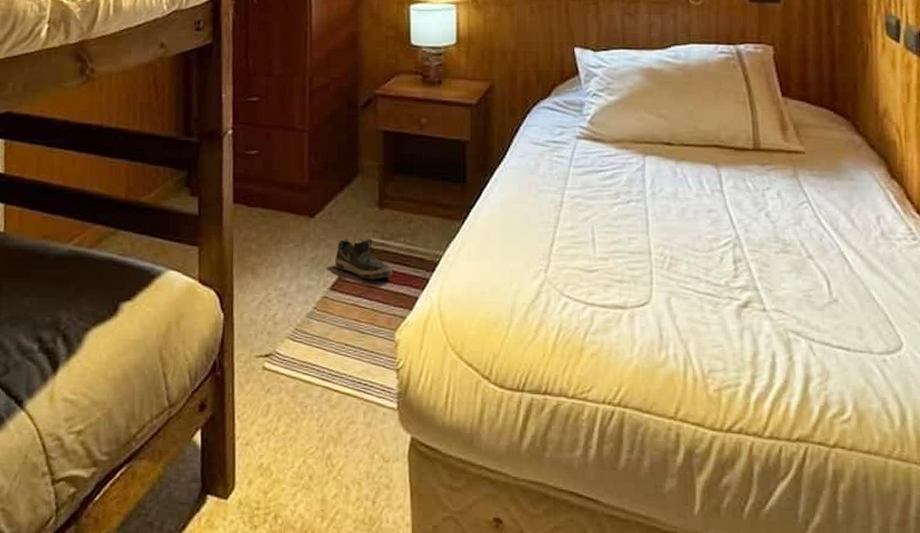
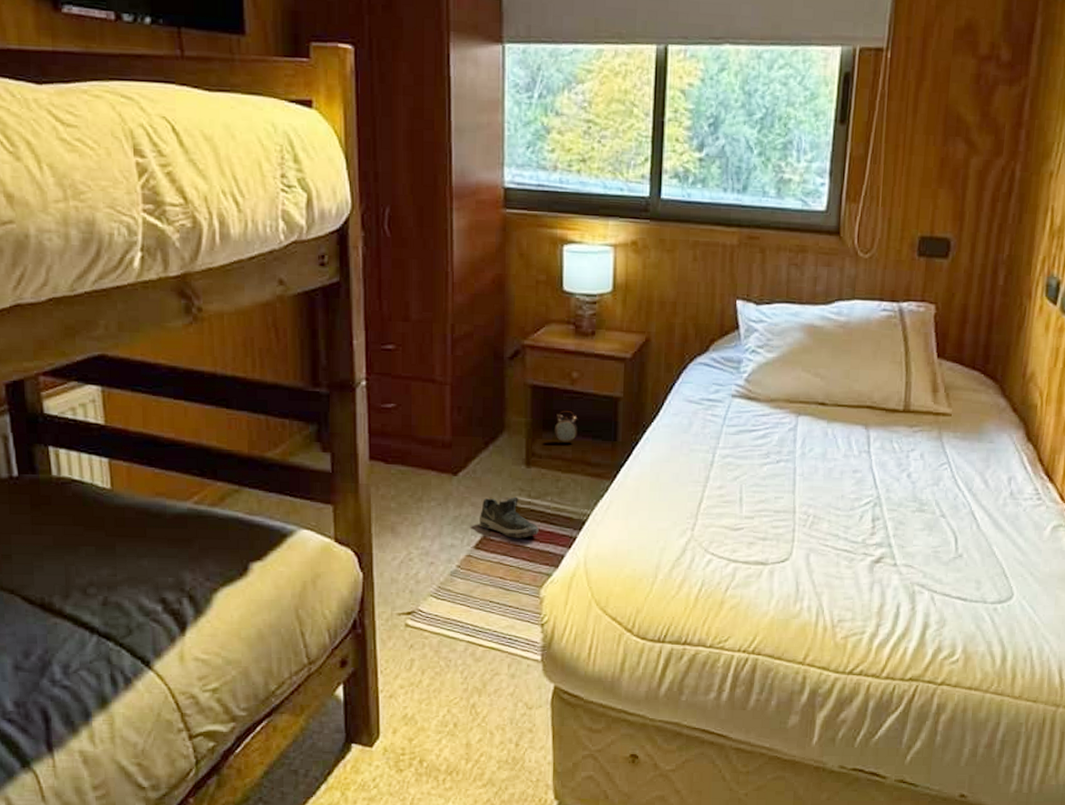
alarm clock: none [405,155,429,186] -> present [554,411,579,444]

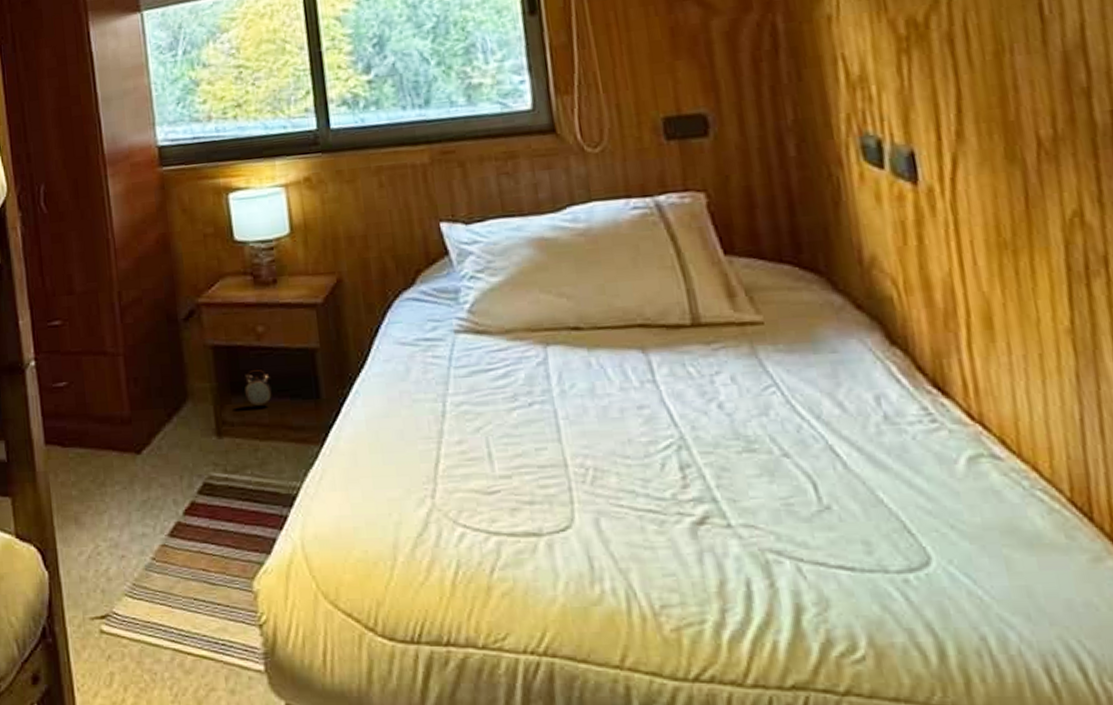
athletic shoe: present [480,496,539,538] -> none [171,473,242,522]

